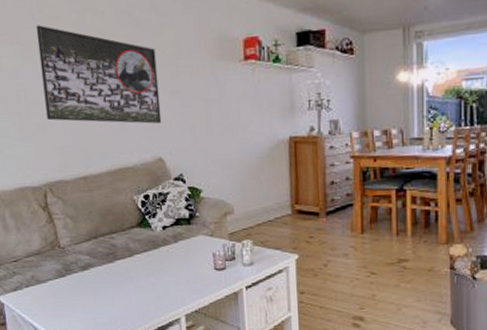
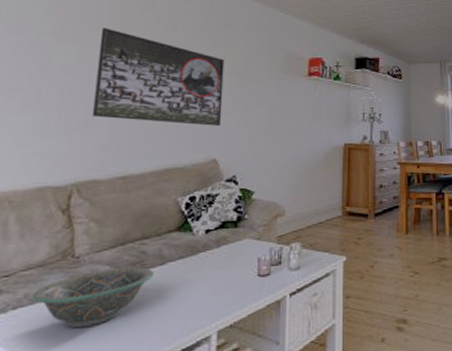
decorative bowl: none [36,258,125,305] -> present [31,267,154,329]

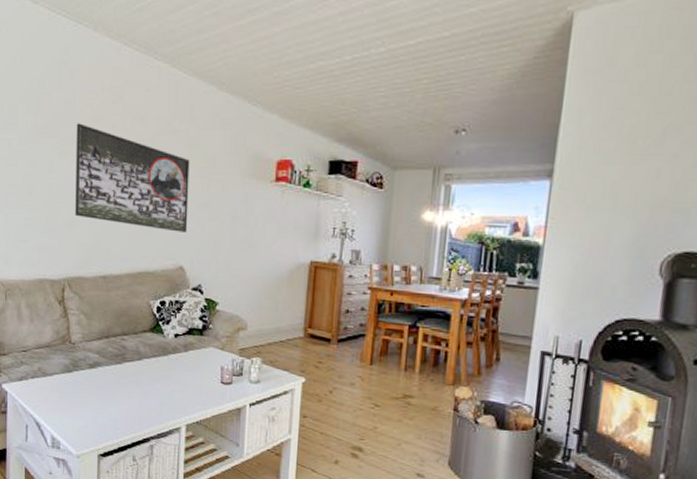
decorative bowl: present [31,267,154,329] -> none [43,357,133,402]

